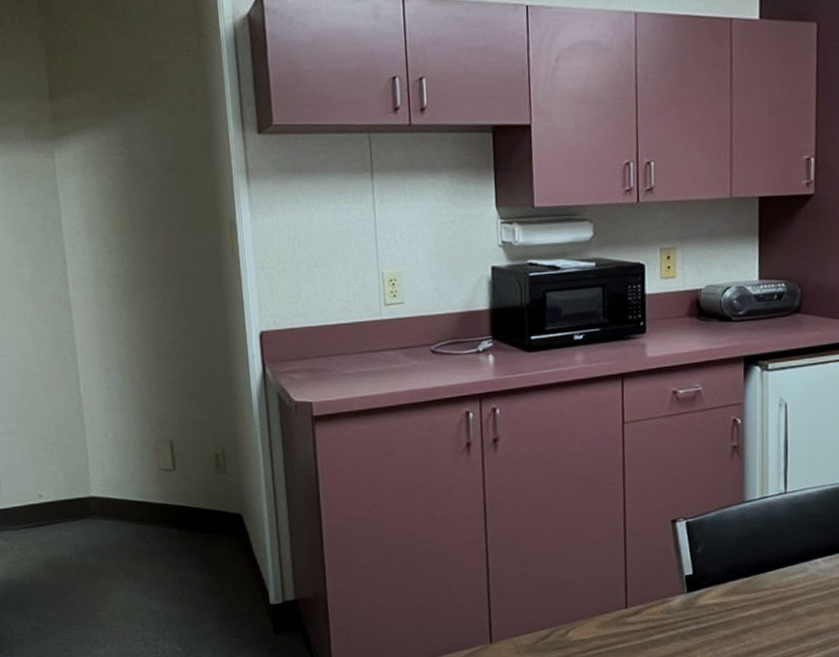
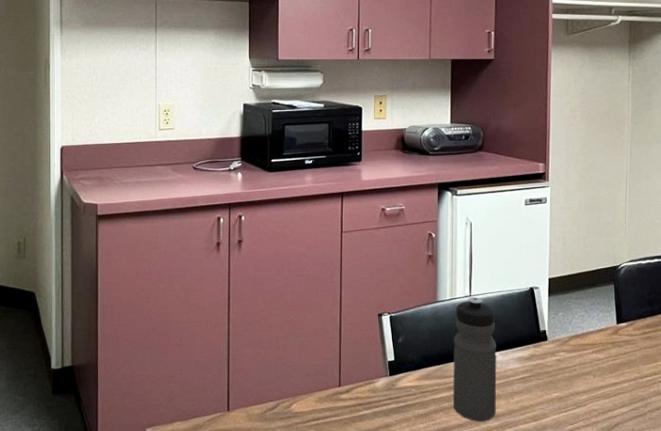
water bottle: none [765,494,819,640] -> present [452,297,497,421]

